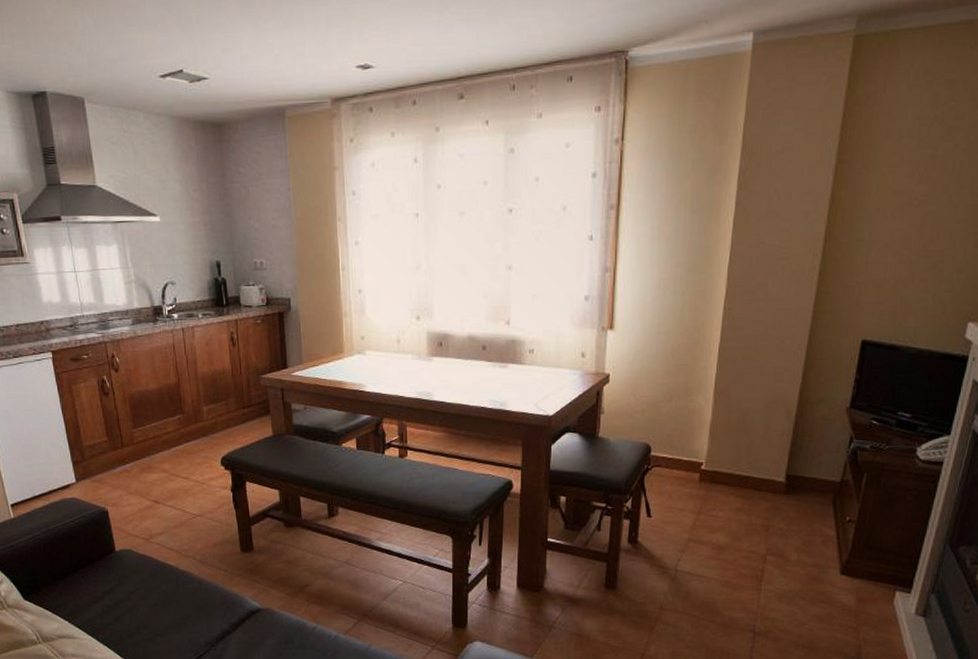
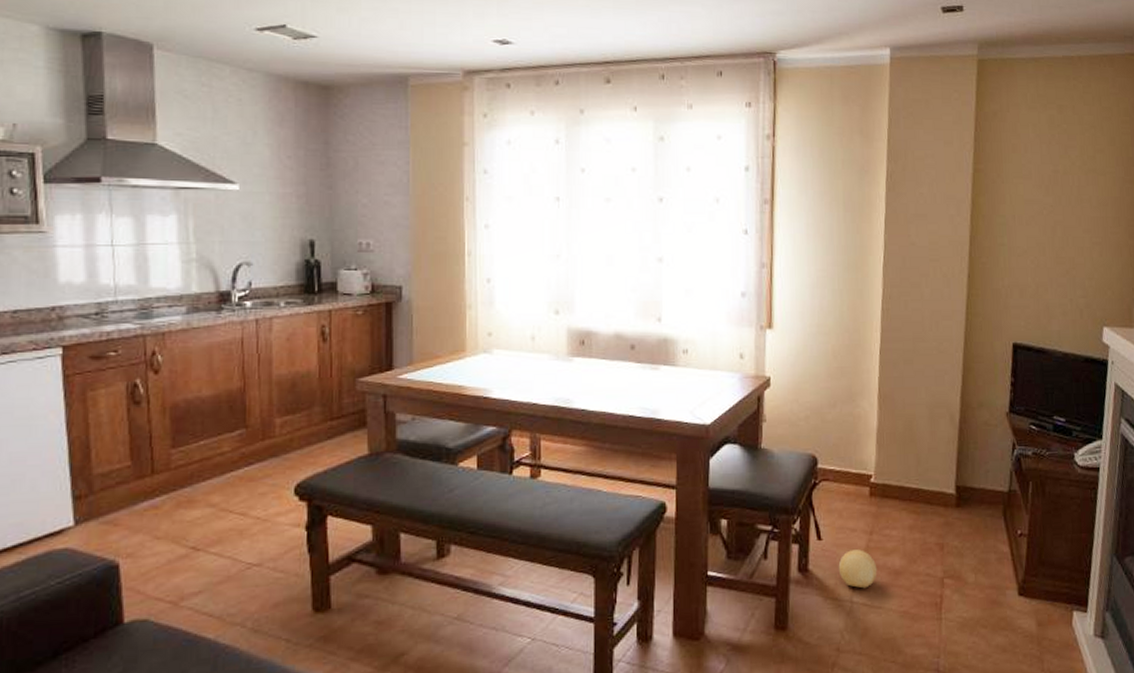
decorative ball: none [665,527,702,560] -> present [838,549,878,589]

